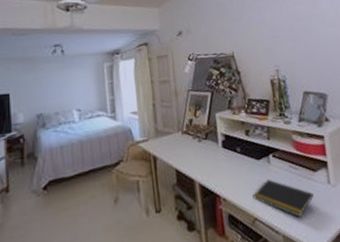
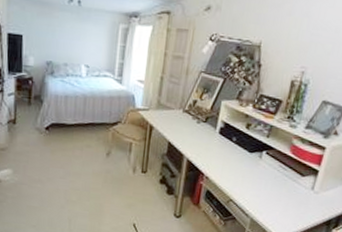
notepad: present [253,179,314,217] -> none [234,171,293,209]

